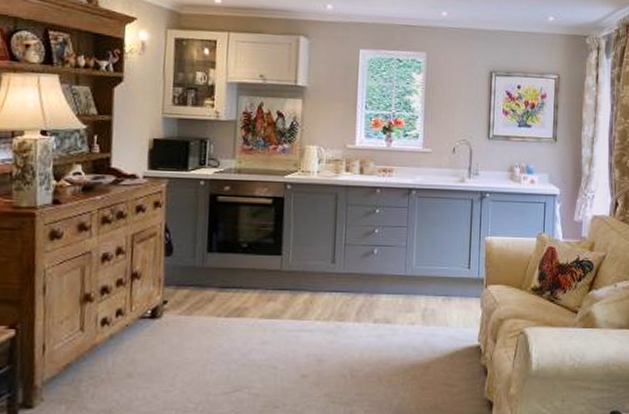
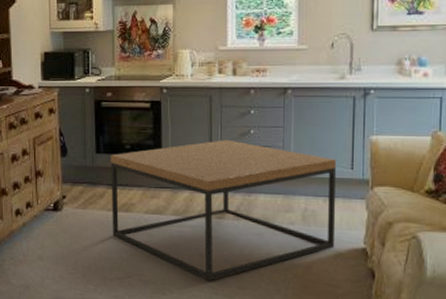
coffee table: none [220,239,456,389] -> present [111,140,337,281]

